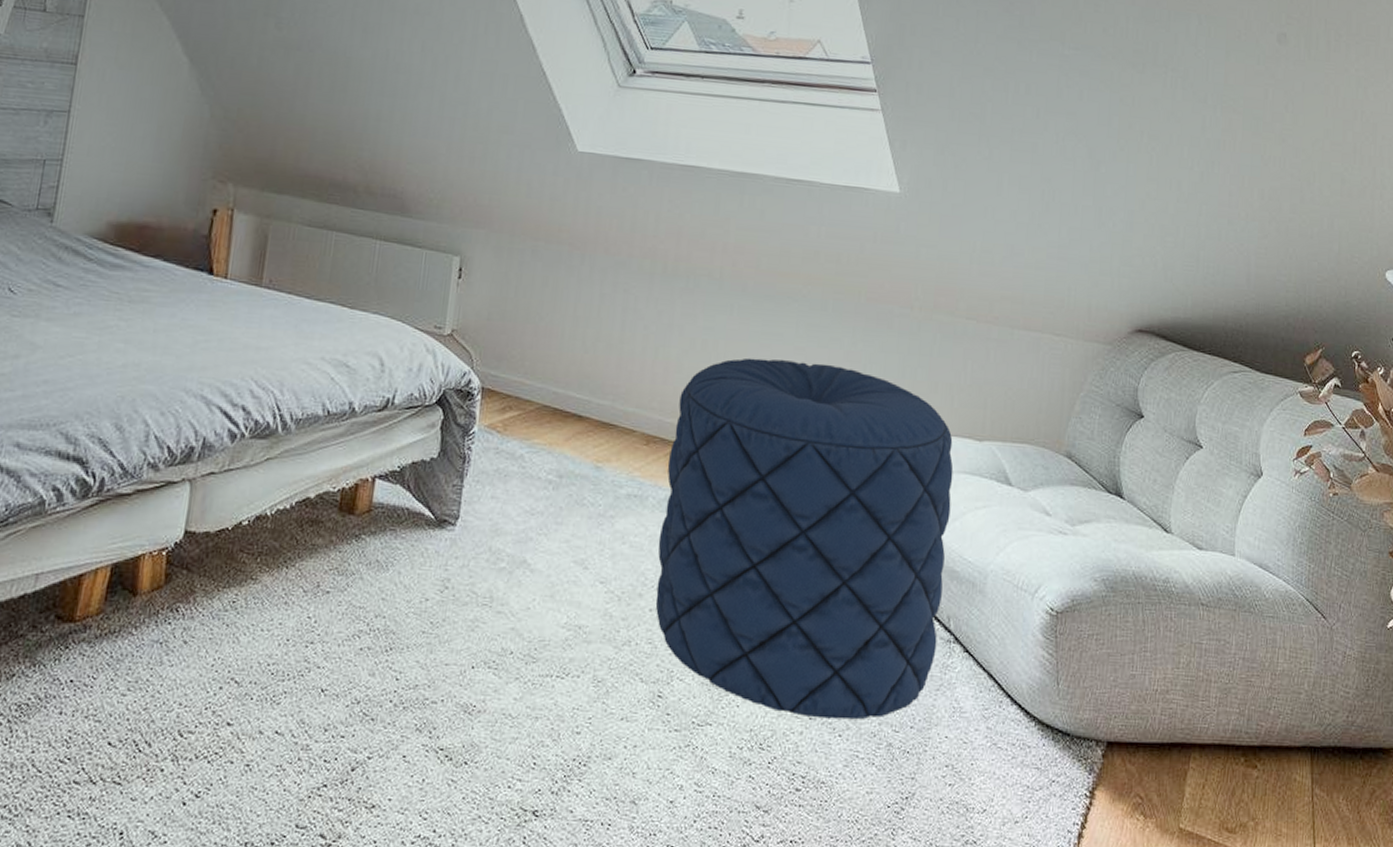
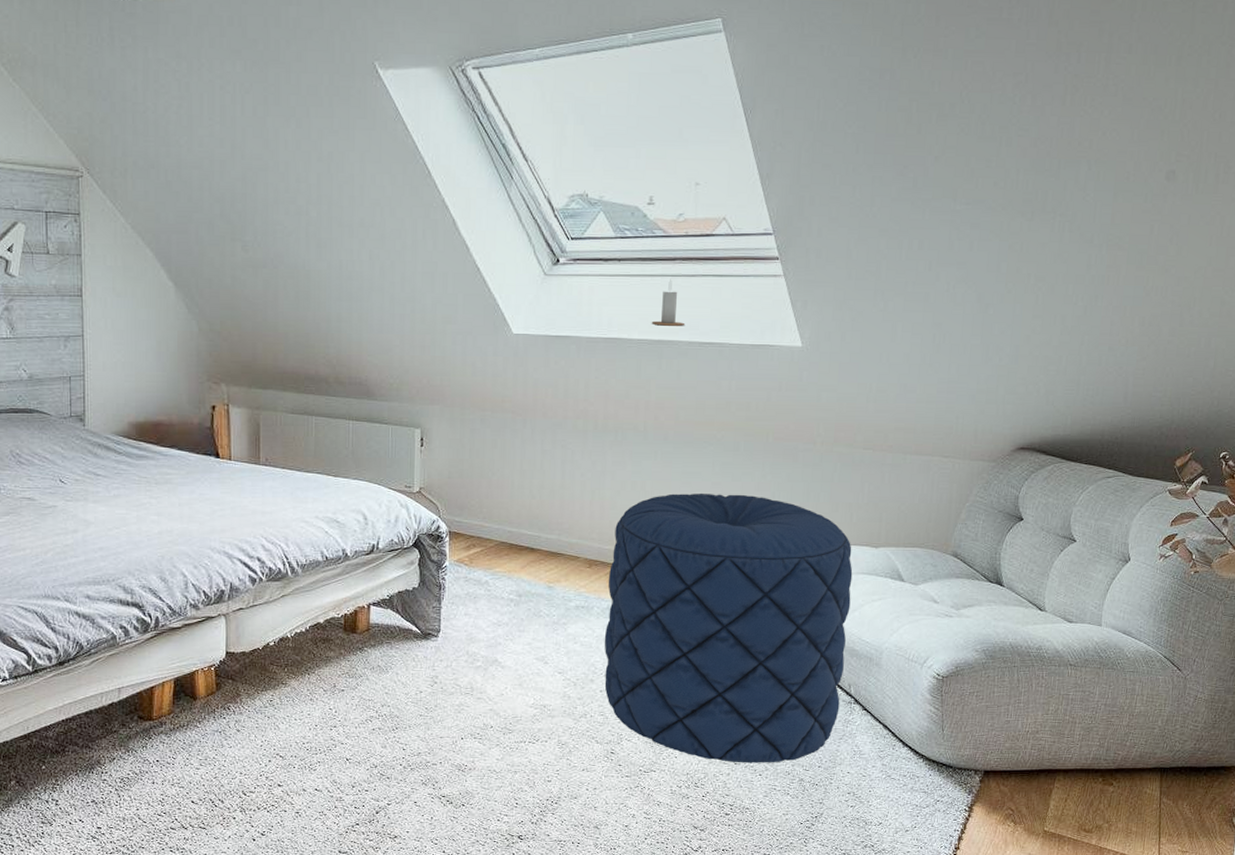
candle: none [734,102,772,158] -> present [651,278,686,326]

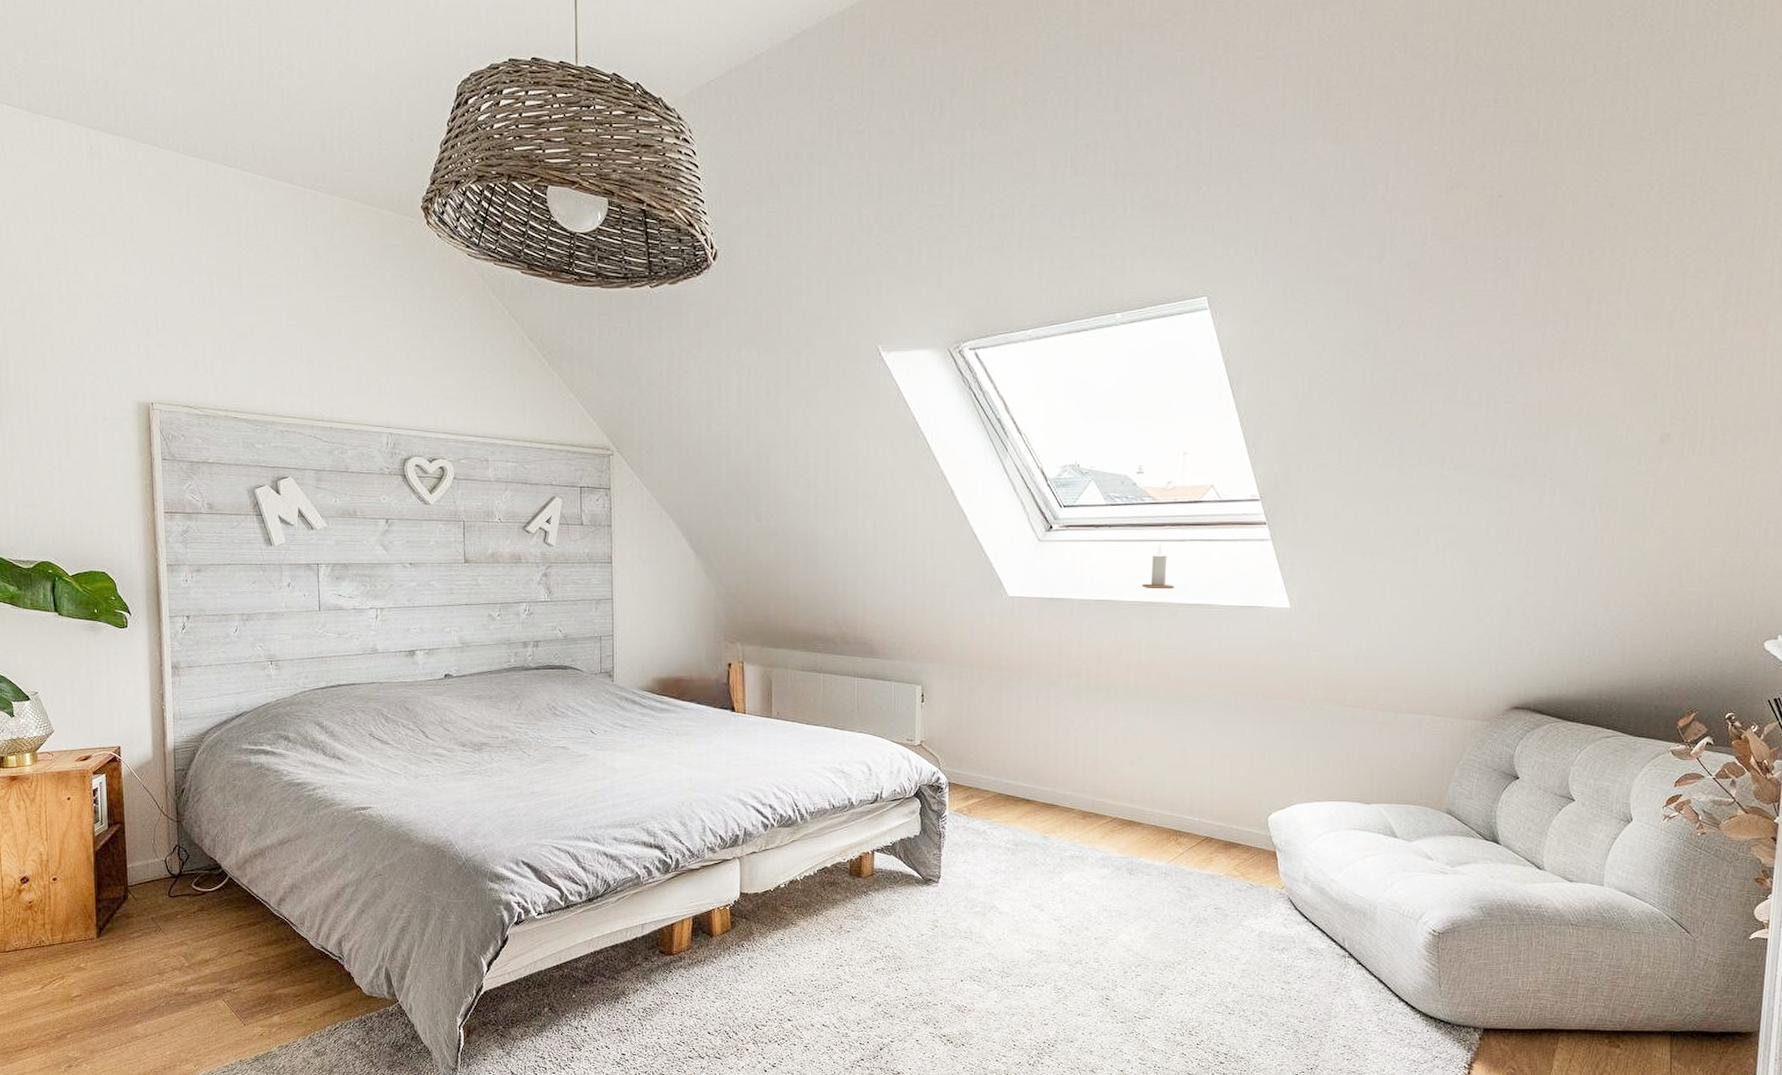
pouf: present [604,492,853,763] -> none [1098,748,1345,1014]

